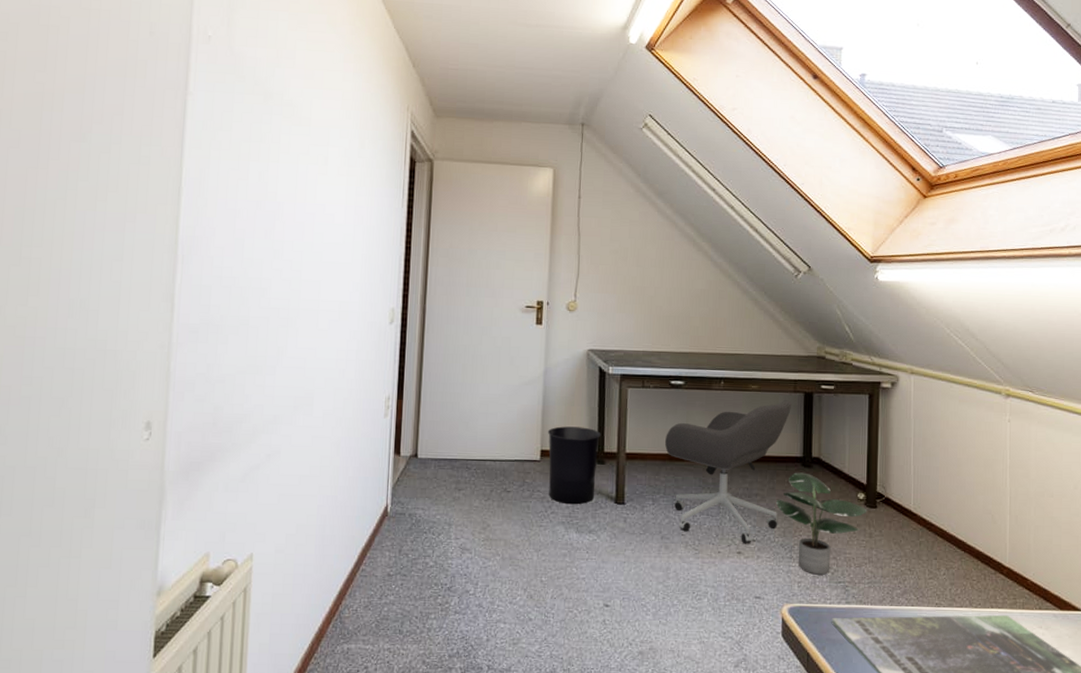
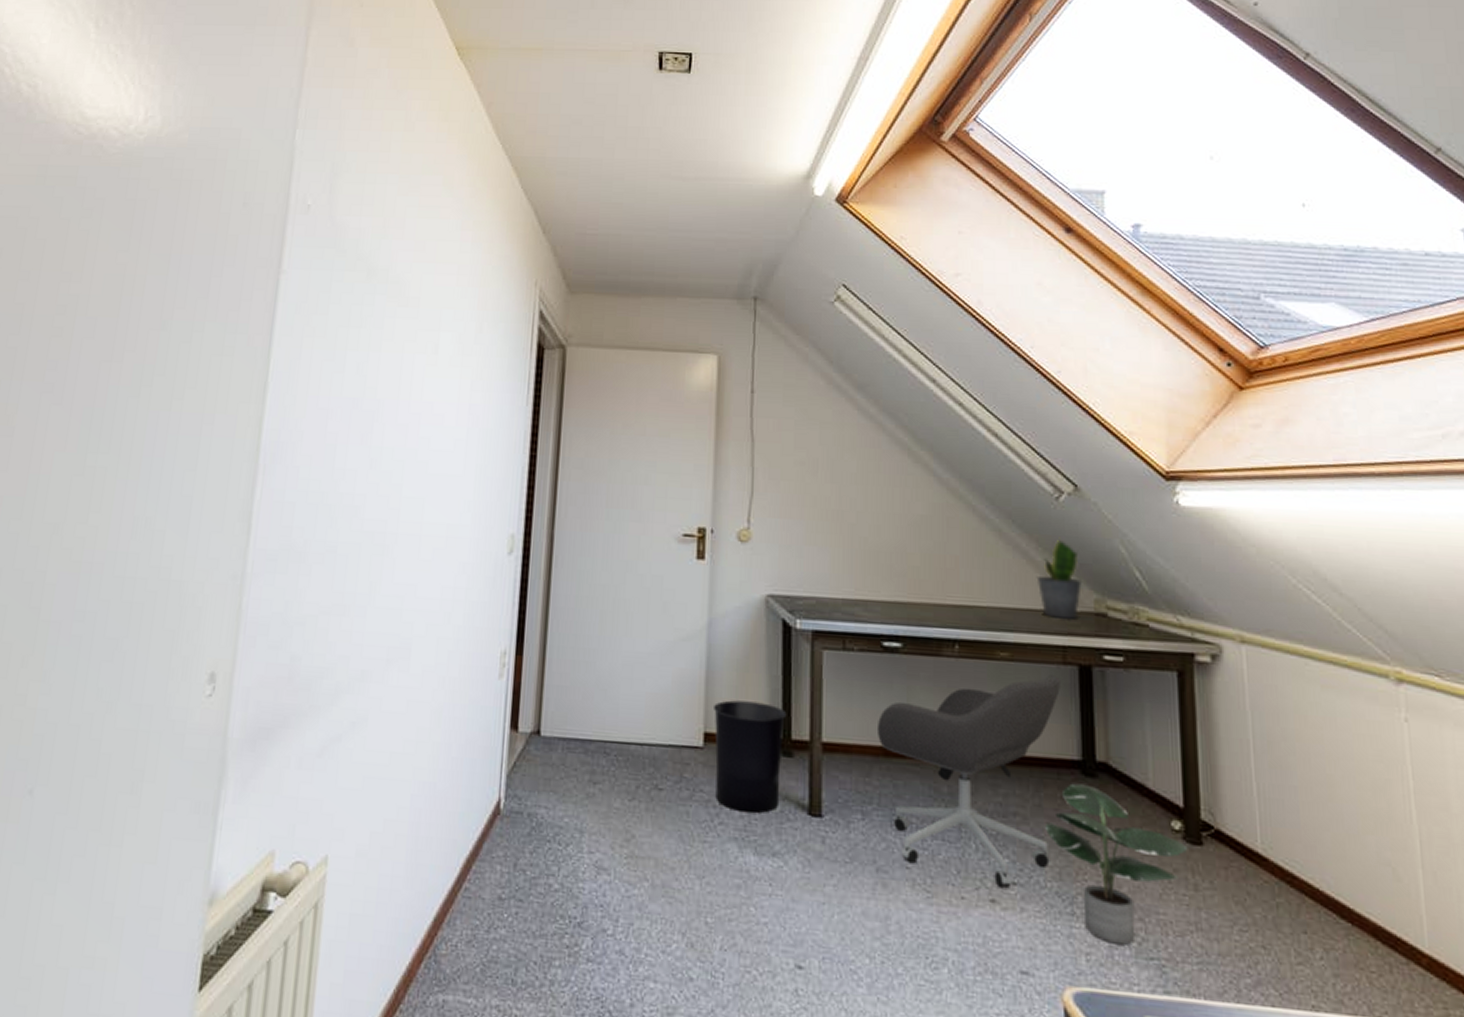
potted plant: none [779,304,811,362] -> present [1036,537,1083,621]

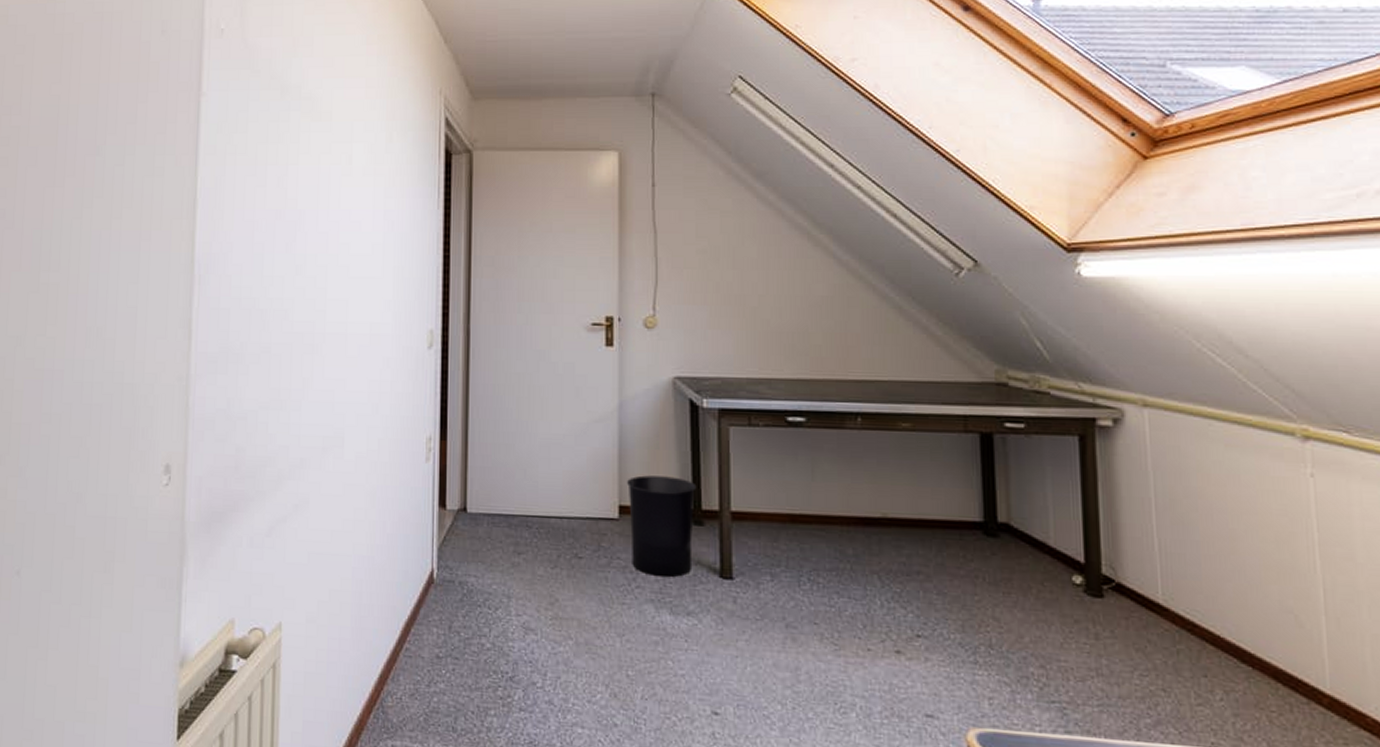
office chair: present [876,675,1060,888] -> none [783,443,962,640]
potted plant: present [1036,537,1083,621] -> none [937,312,984,391]
potted plant: present [1044,783,1188,945] -> none [947,543,1089,690]

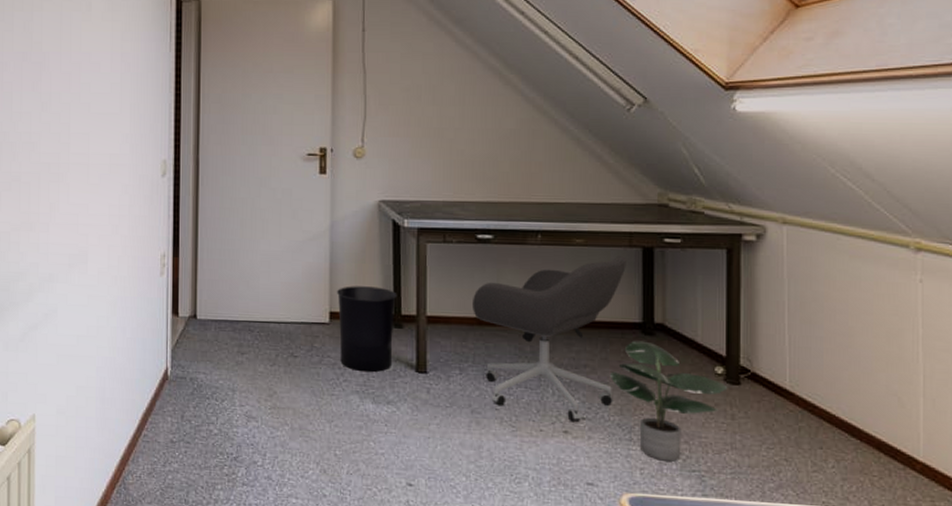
office chair: none [783,443,962,640] -> present [471,256,626,422]
potted plant: none [947,543,1089,690] -> present [609,341,728,462]

